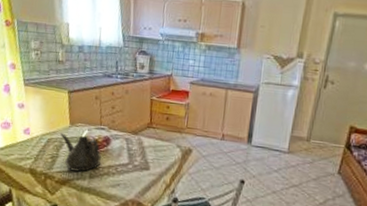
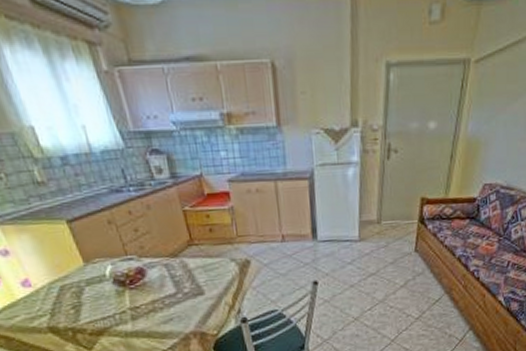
teapot: present [59,133,102,172] -> none [73,272,141,318]

